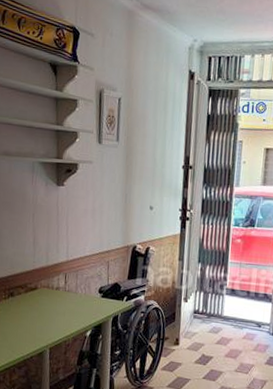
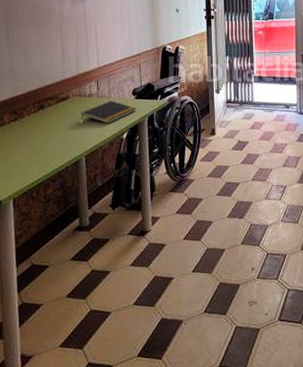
notepad: none [47,296,102,319] -> present [81,100,137,123]

